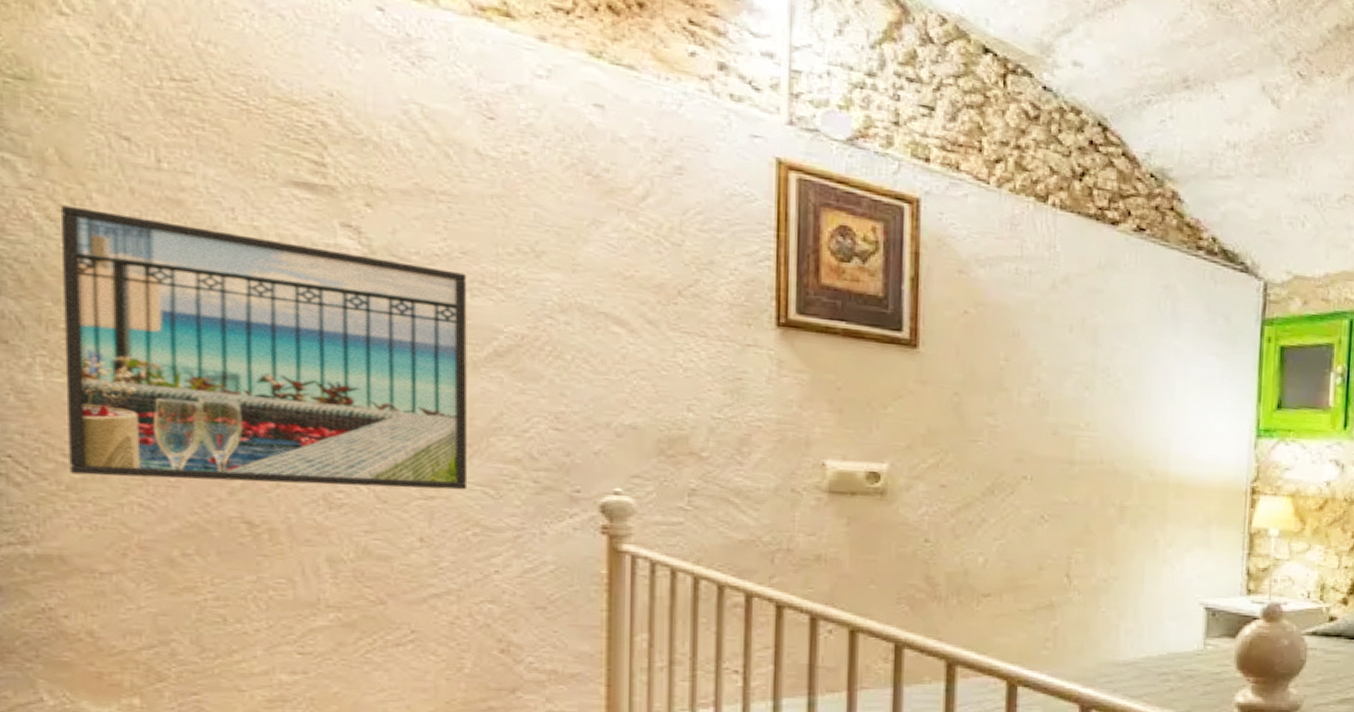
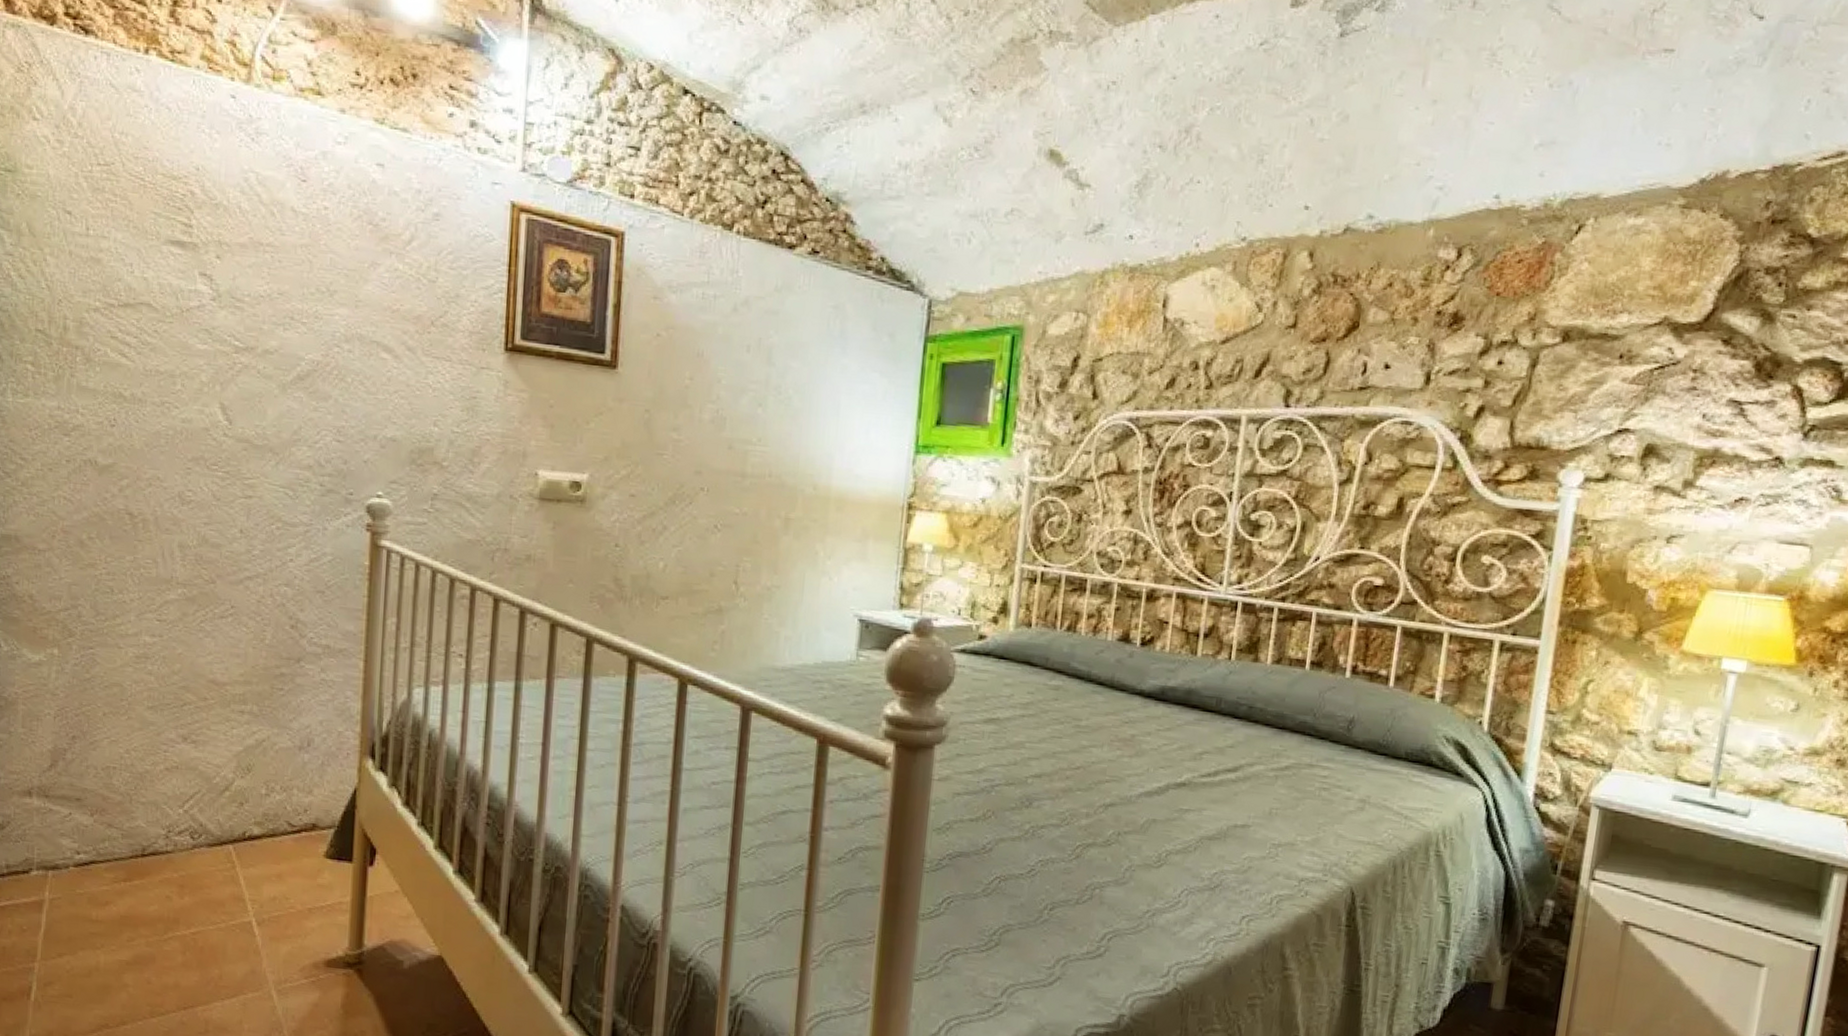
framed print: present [60,205,468,490] -> none [24,266,282,491]

